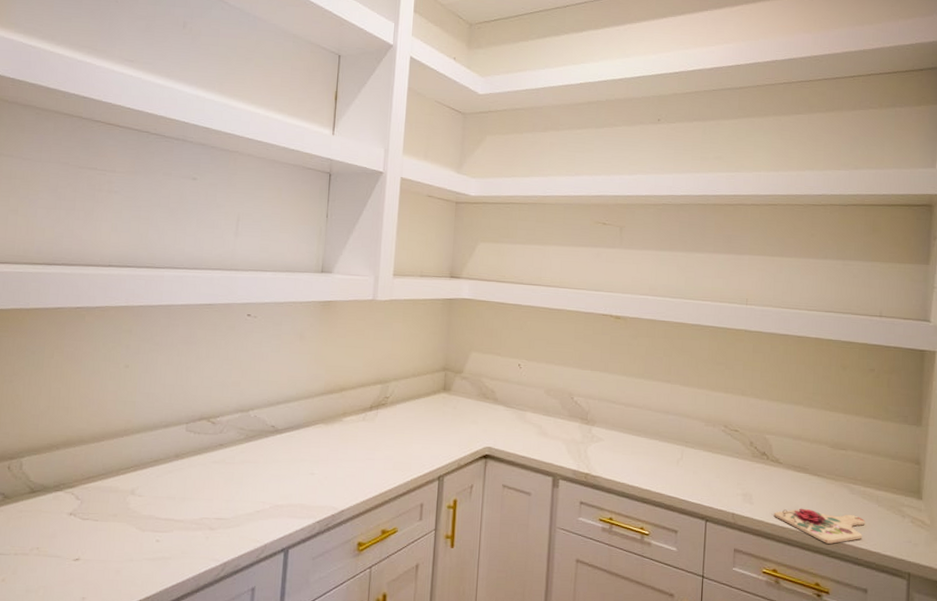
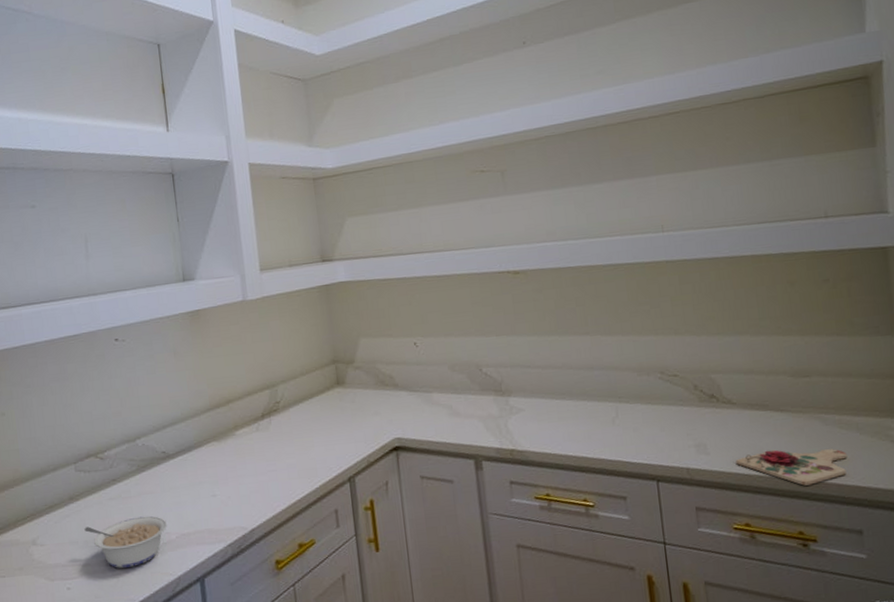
legume: none [184,482,263,529] -> present [84,515,167,568]

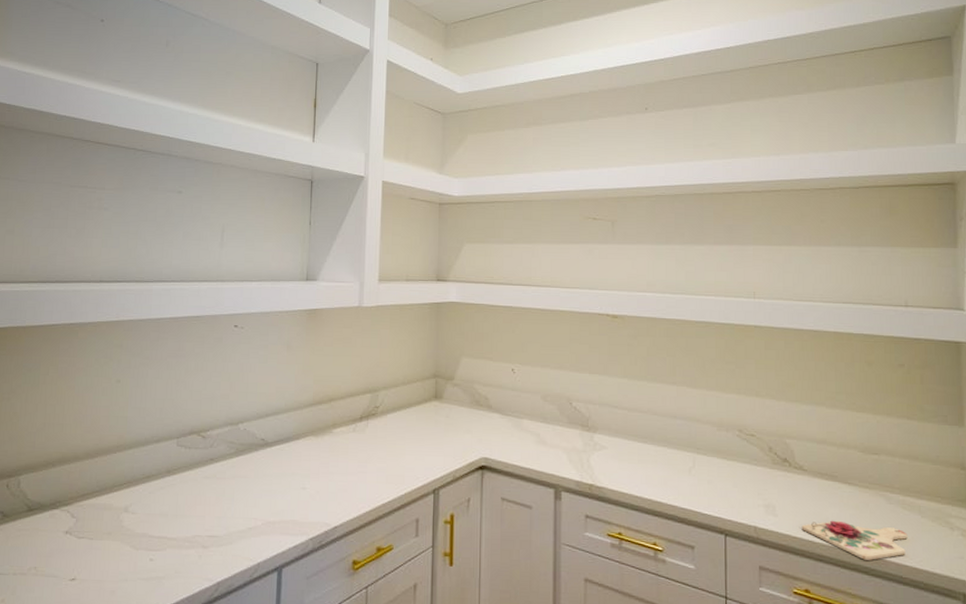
legume: present [84,515,167,568] -> none [176,498,255,547]

